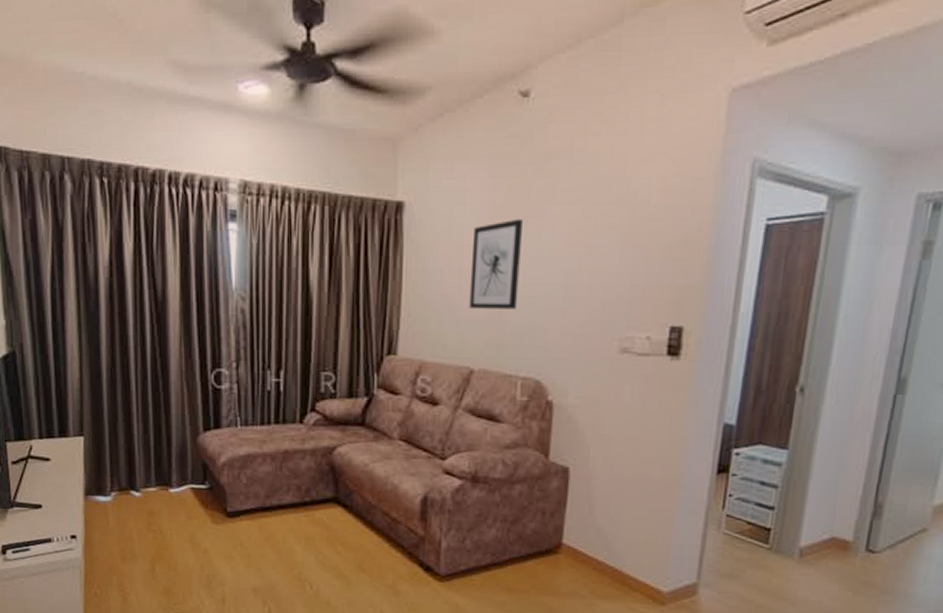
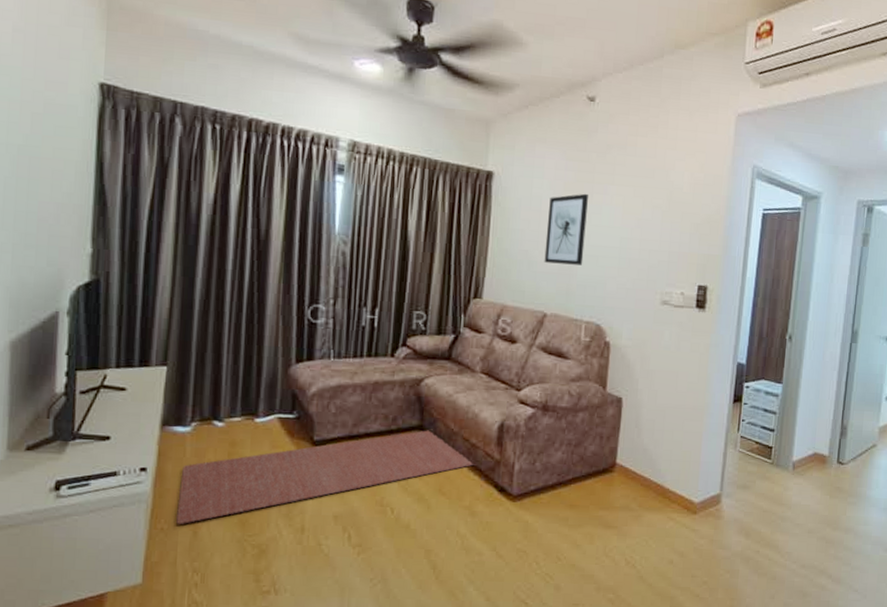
rug: none [107,501,399,590] -> present [176,429,477,524]

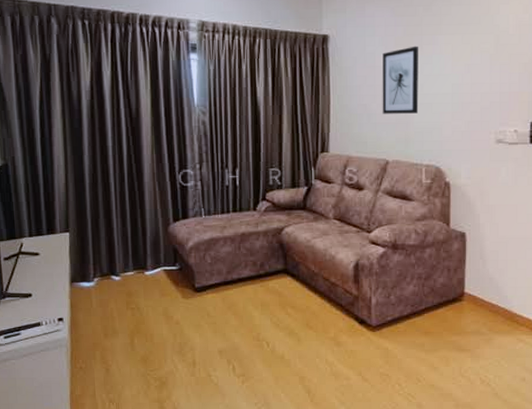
rug: present [176,429,477,524] -> none [91,272,338,363]

